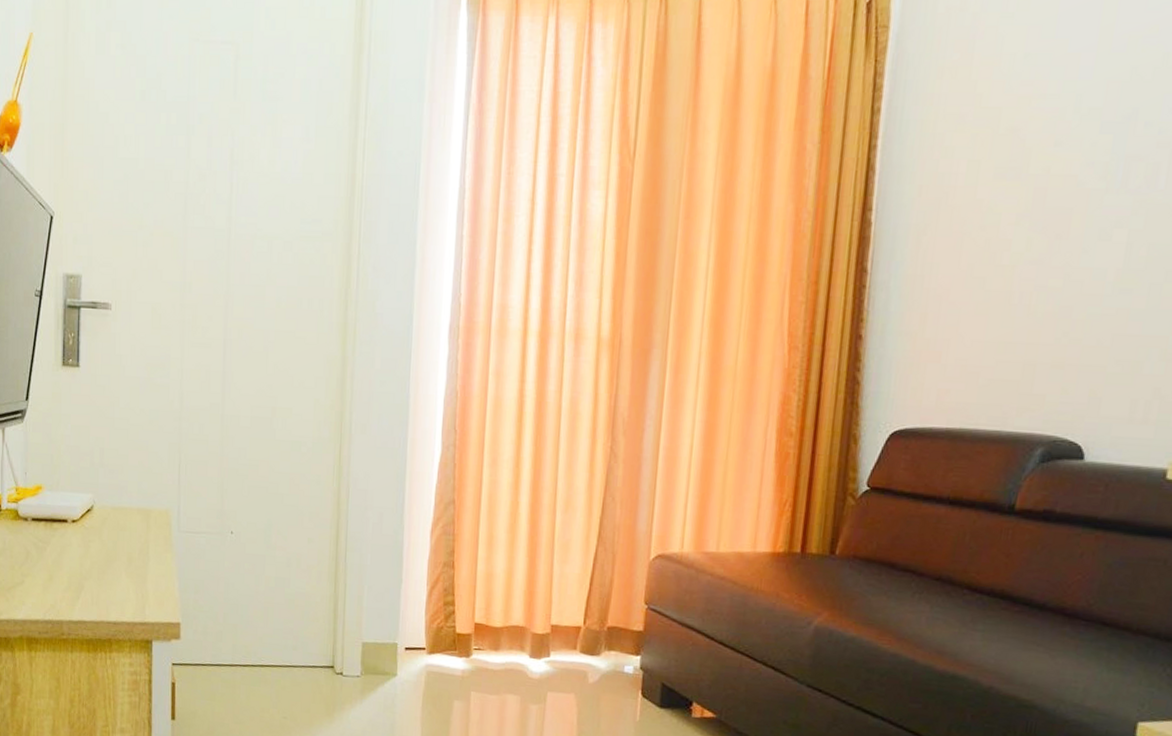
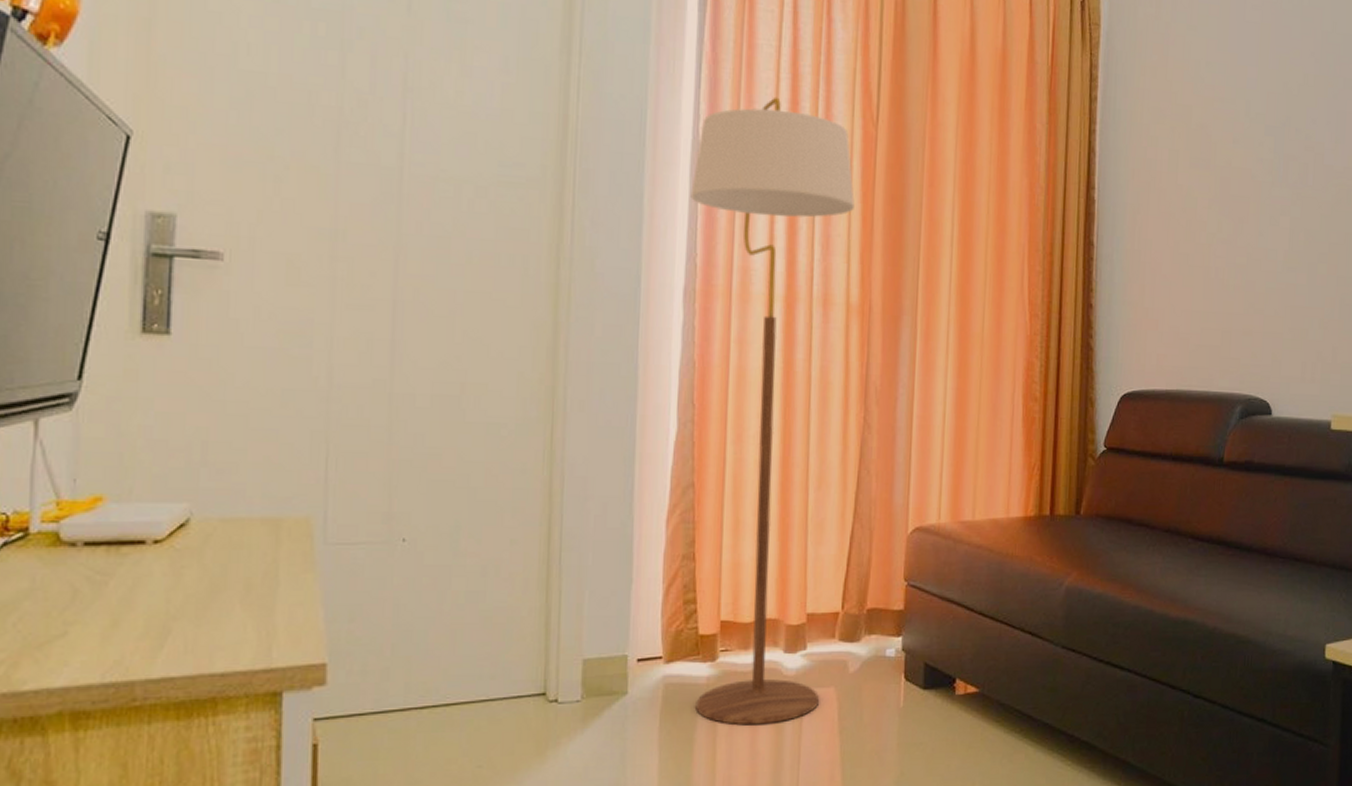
floor lamp: none [452,140,609,719] -> present [690,97,855,725]

